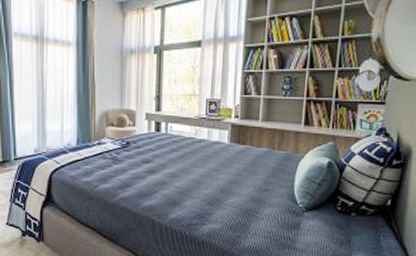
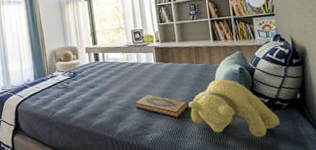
hardback book: none [195,179,259,211] -> present [134,94,189,118]
teddy bear: none [259,173,360,244] -> present [188,79,280,138]

